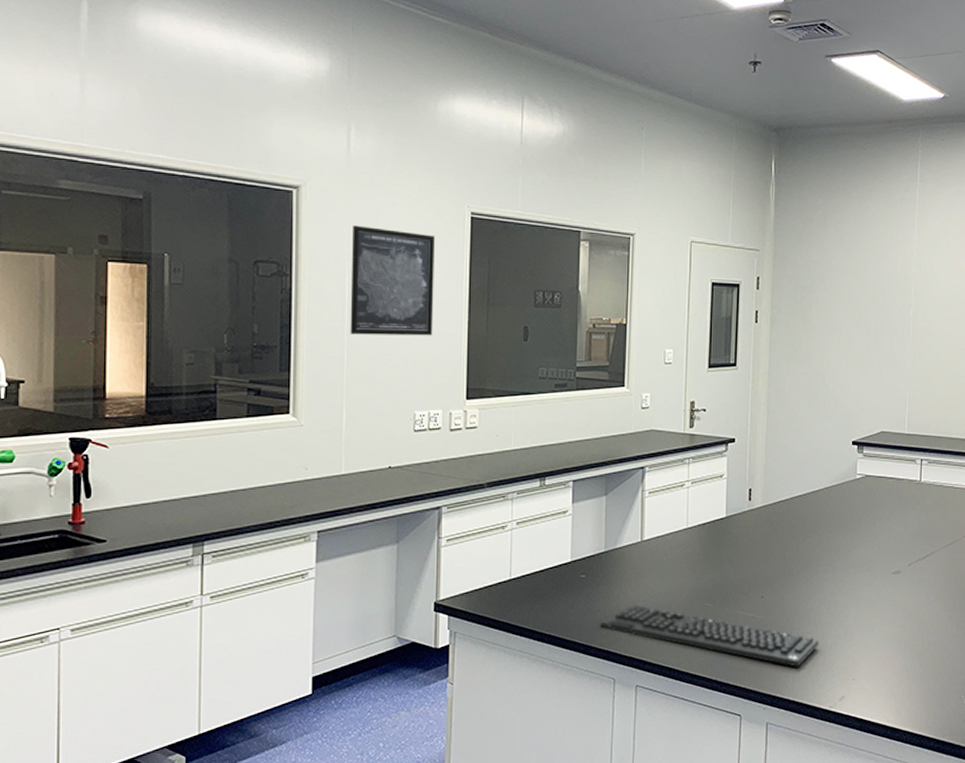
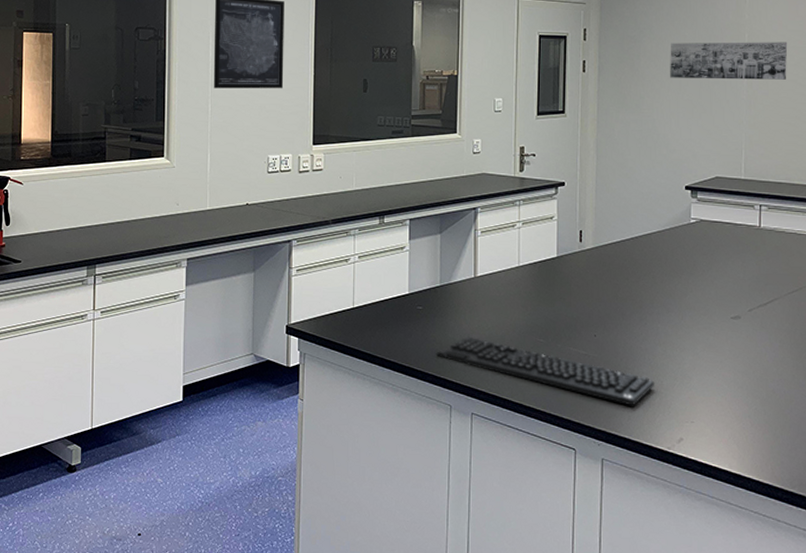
wall art: none [840,294,950,334] -> present [670,42,788,80]

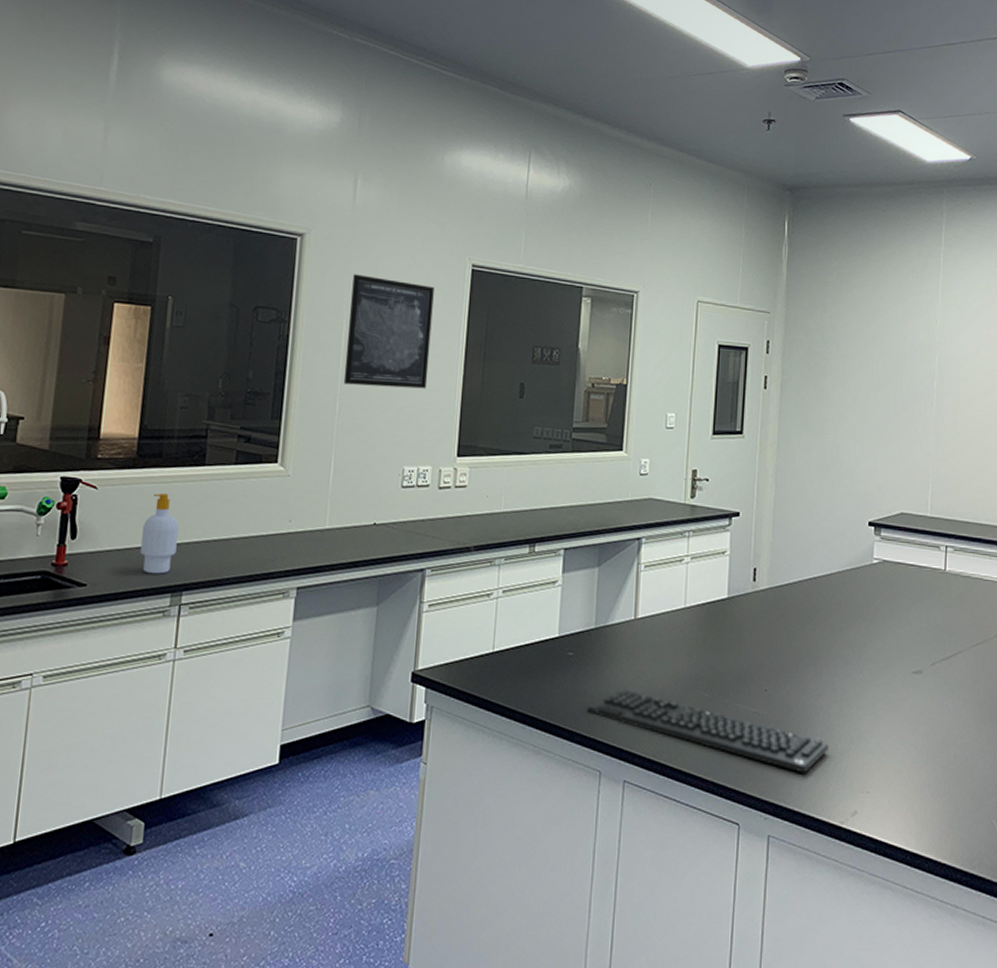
soap bottle: none [61,186,89,251] -> present [141,493,179,574]
wall art: present [670,42,788,80] -> none [856,362,978,409]

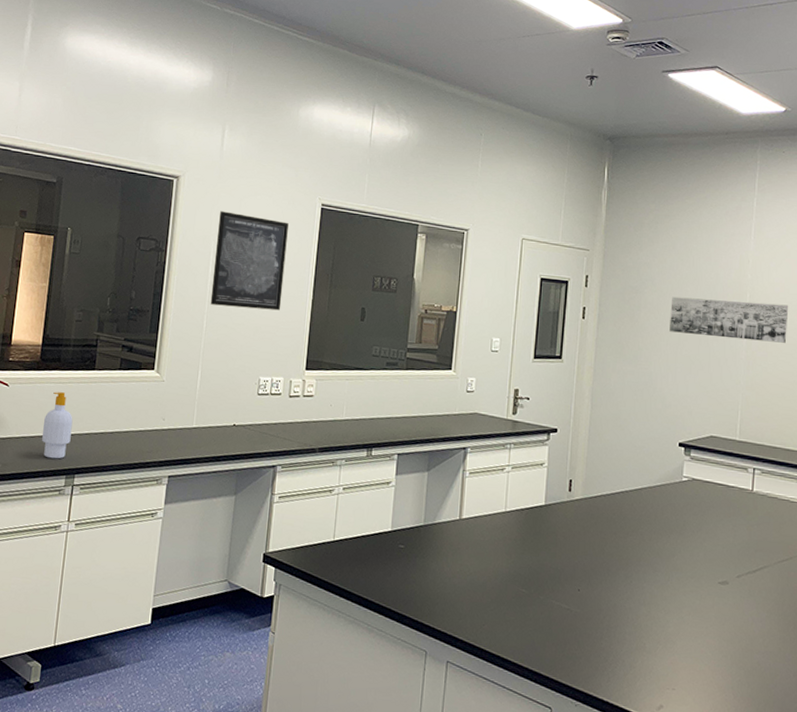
keyboard: present [586,689,828,773] -> none [414,580,637,668]
wall art: none [856,362,978,409] -> present [670,296,789,343]

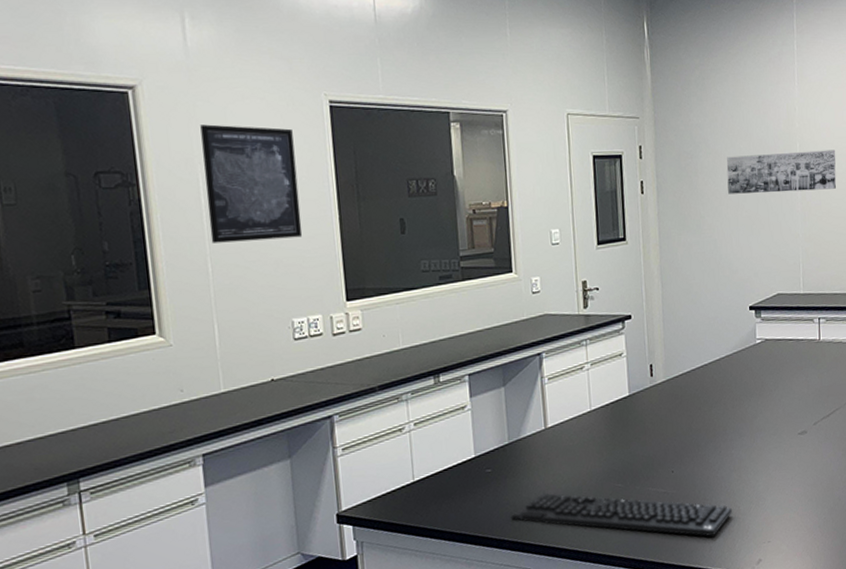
soap bottle: present [42,392,73,459] -> none [19,383,63,467]
keyboard: none [414,580,637,668] -> present [510,493,732,537]

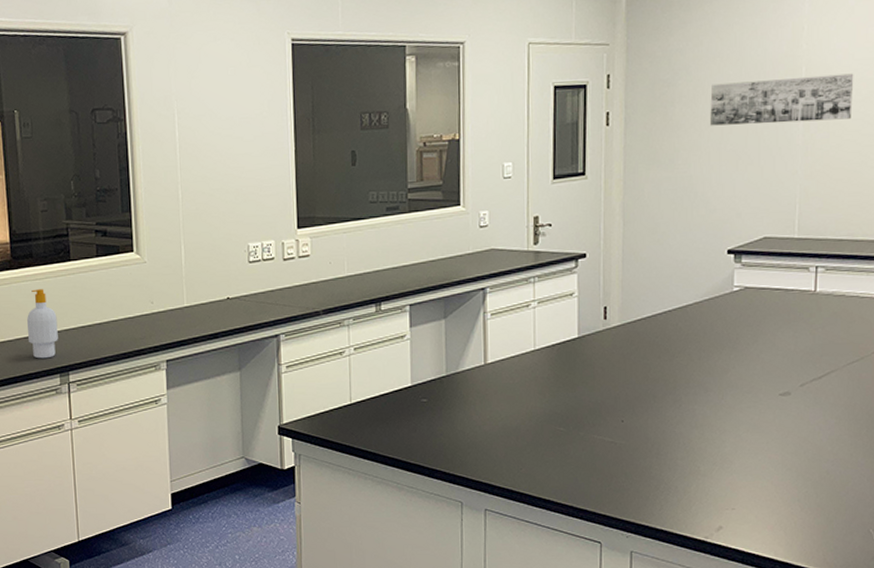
soap bottle: none [19,383,63,467] -> present [27,289,58,359]
wall art: present [200,124,303,243] -> none [178,64,261,172]
keyboard: present [510,493,732,537] -> none [443,428,690,495]

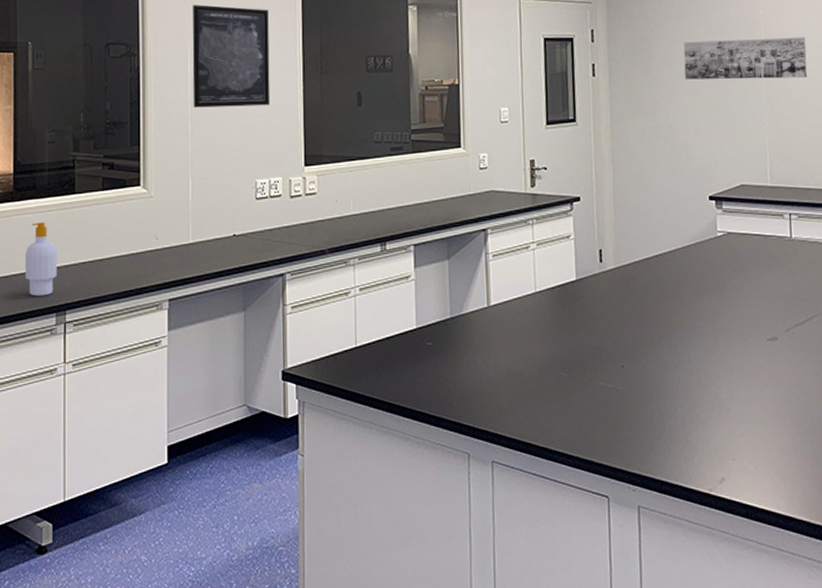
wall art: none [178,64,261,172] -> present [192,5,271,108]

